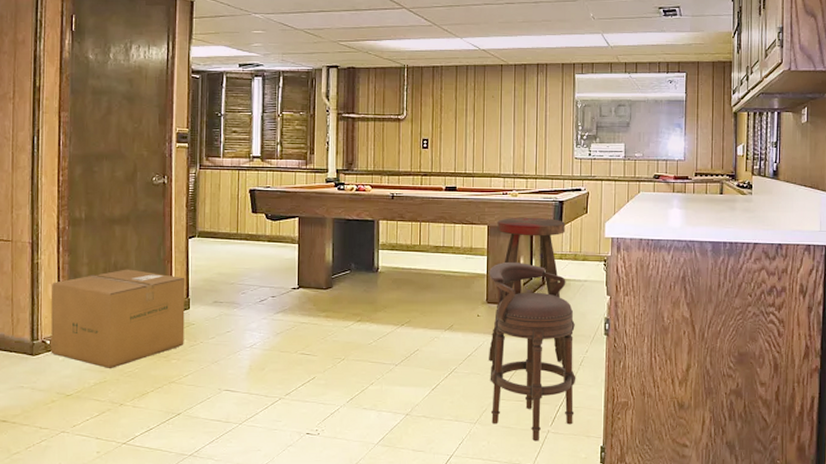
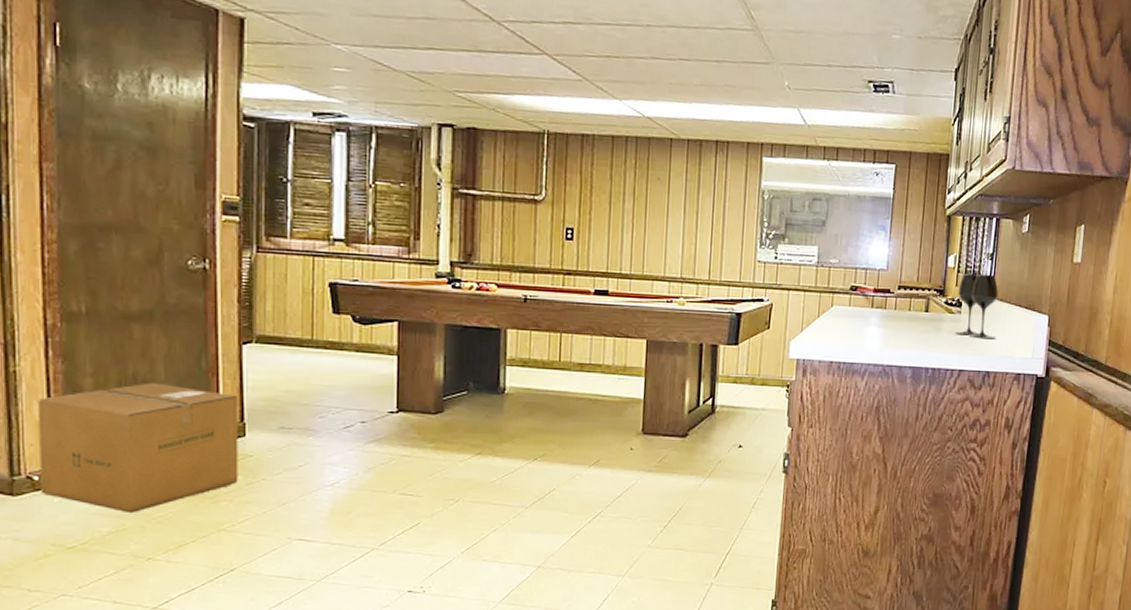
bar stool: present [489,217,566,382] -> none [643,330,743,528]
bar stool: present [489,261,576,442] -> none [643,384,749,596]
wine glass: none [748,159,785,216] -> present [956,273,999,340]

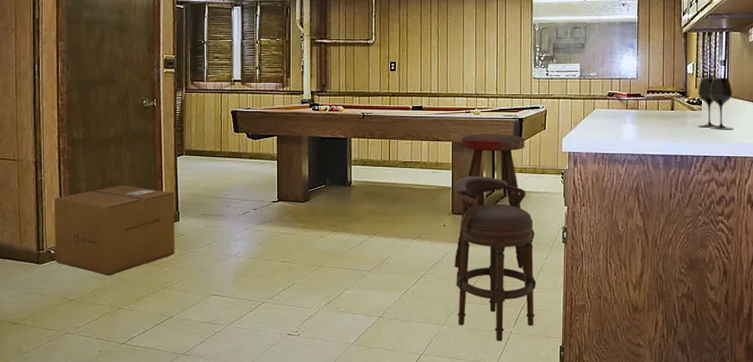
bar stool: none [643,330,743,528] -> present [455,134,527,287]
bar stool: none [643,384,749,596] -> present [454,175,537,342]

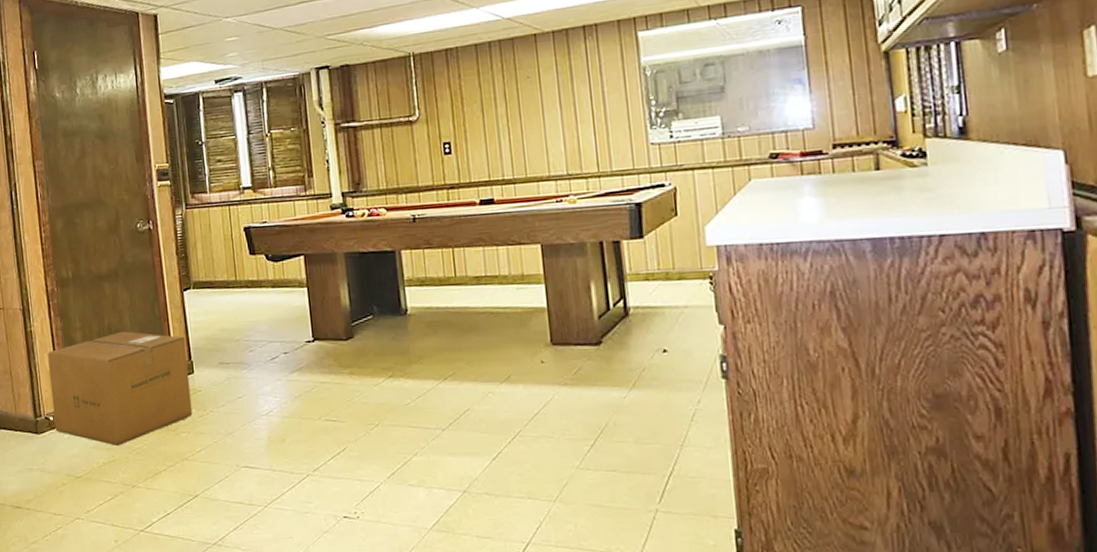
bar stool: present [454,175,537,342] -> none [550,288,691,524]
bar stool: present [455,134,527,287] -> none [553,227,671,447]
wine glass: present [698,77,733,130] -> none [917,110,986,194]

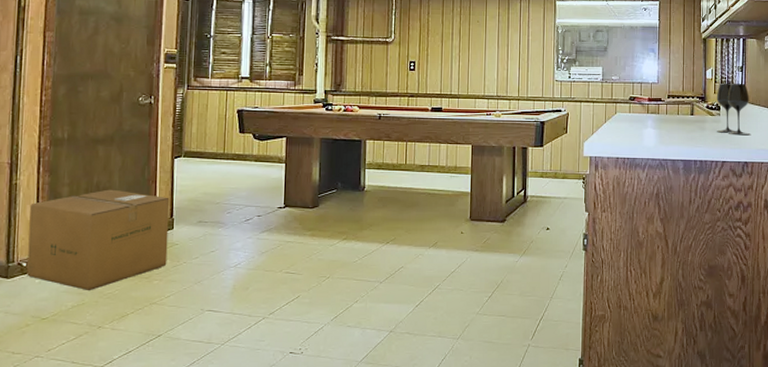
wine glass: none [917,110,986,194] -> present [716,83,750,136]

